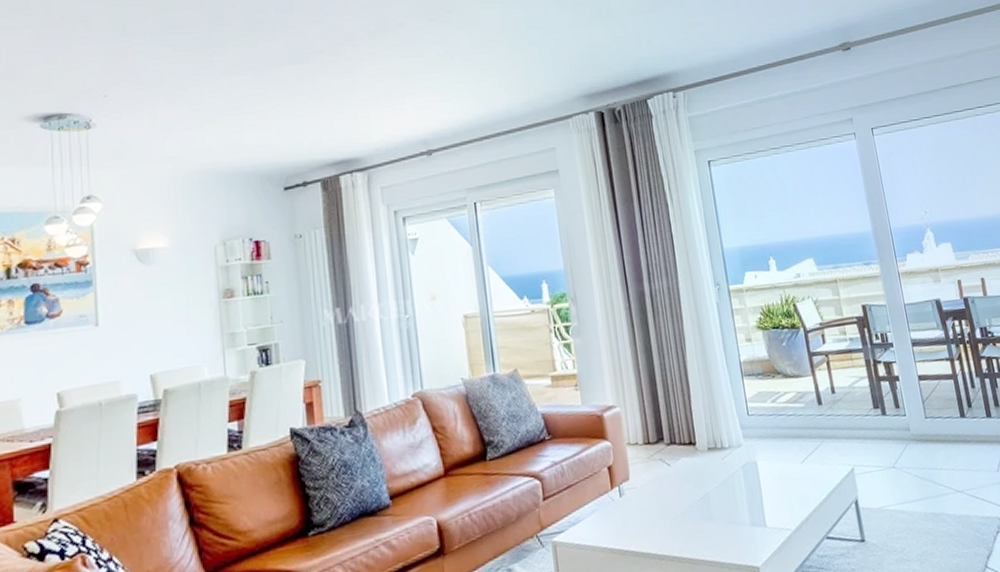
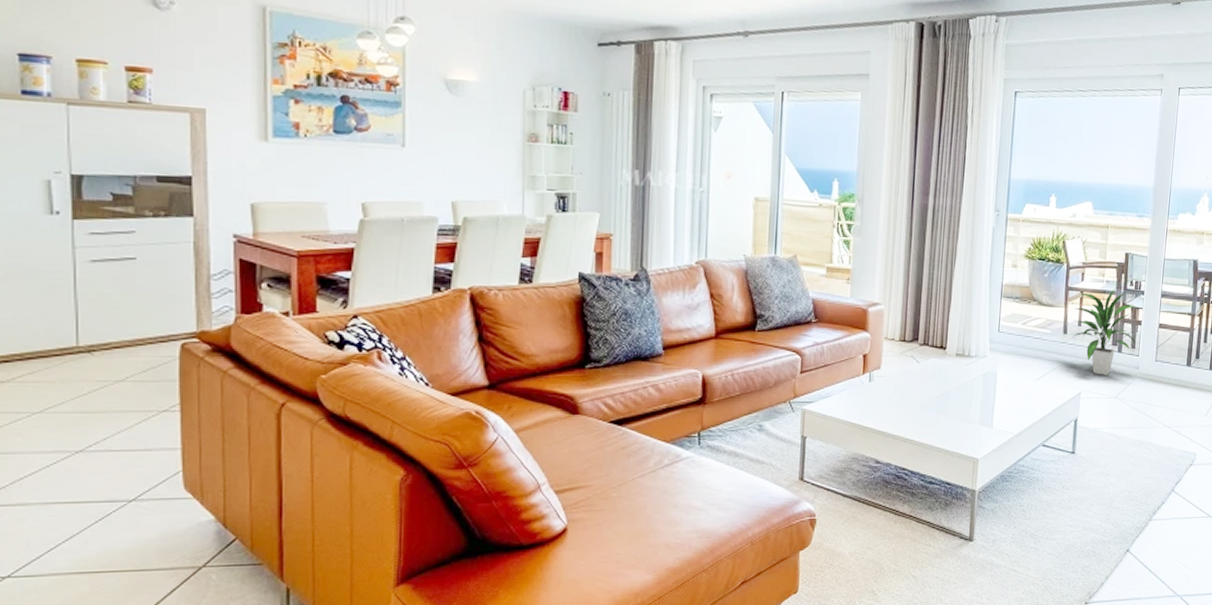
indoor plant: none [823,344,900,445] -> present [1072,287,1137,375]

